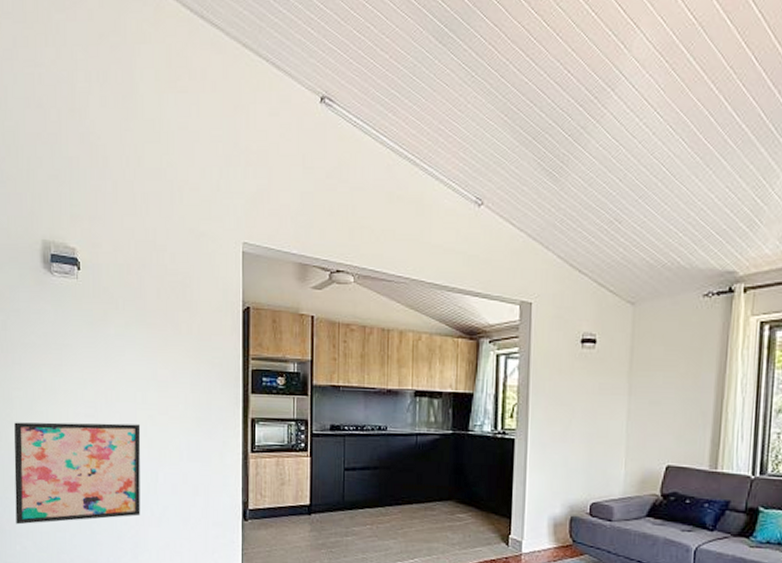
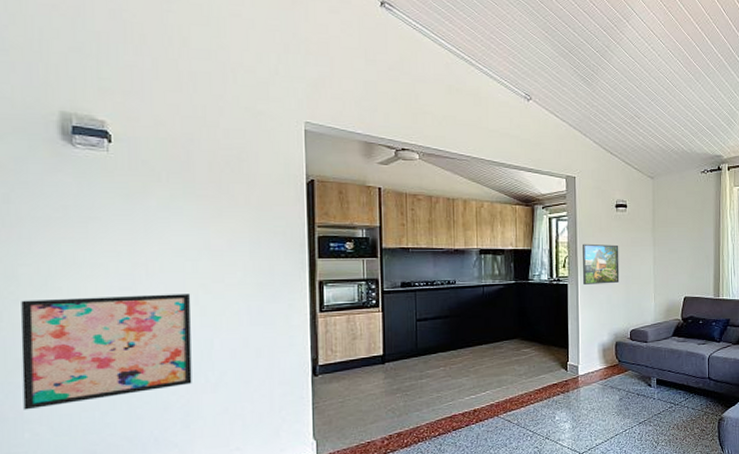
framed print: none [534,388,583,442] -> present [583,243,620,284]

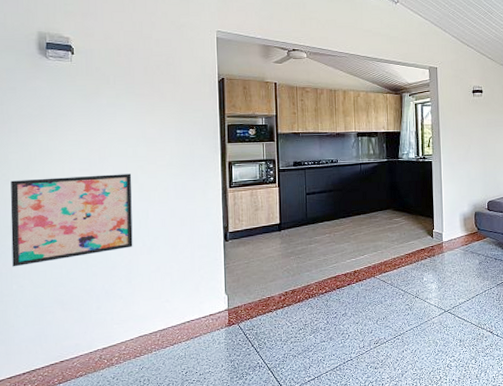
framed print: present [583,243,620,284] -> none [444,125,477,161]

